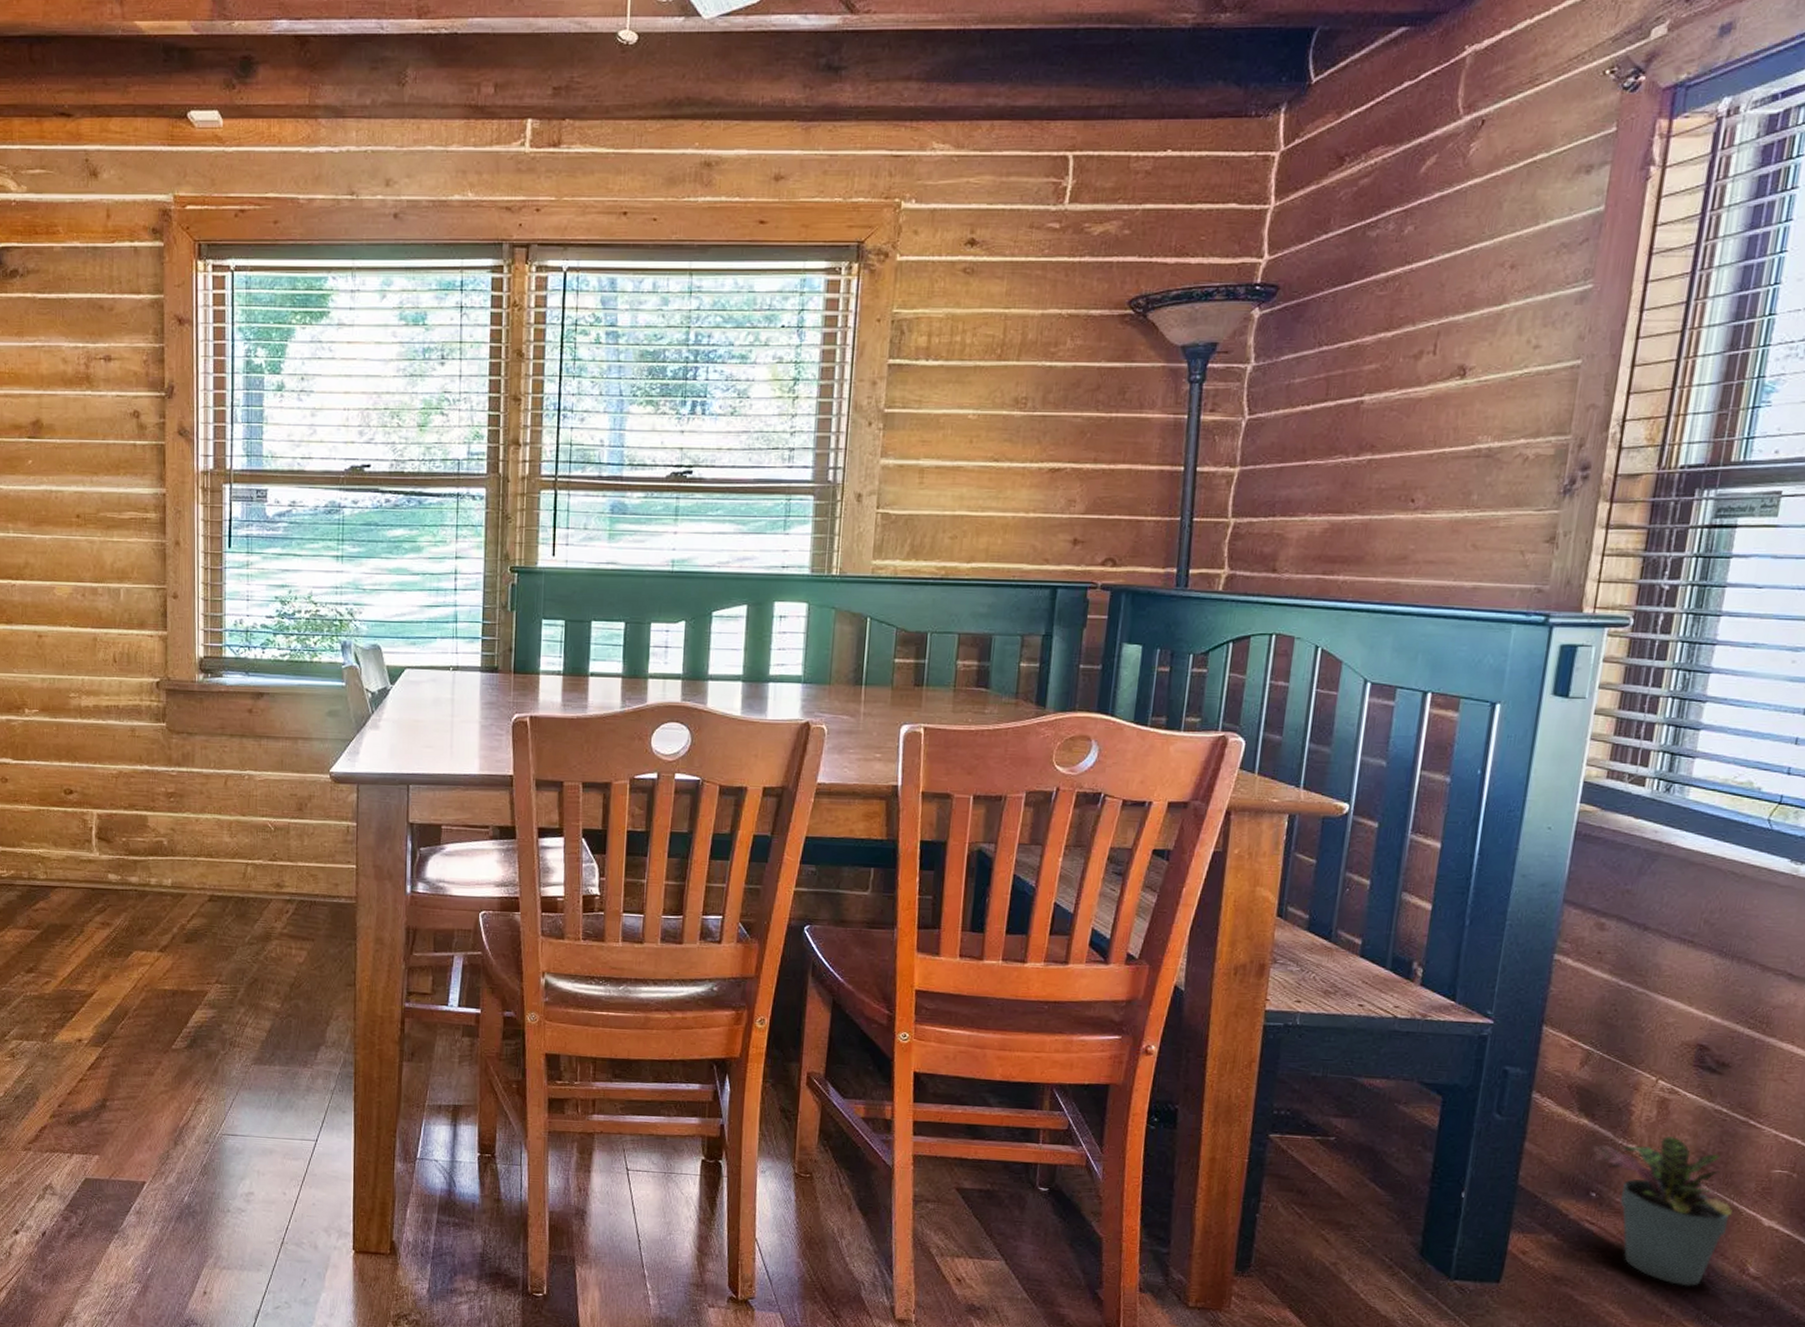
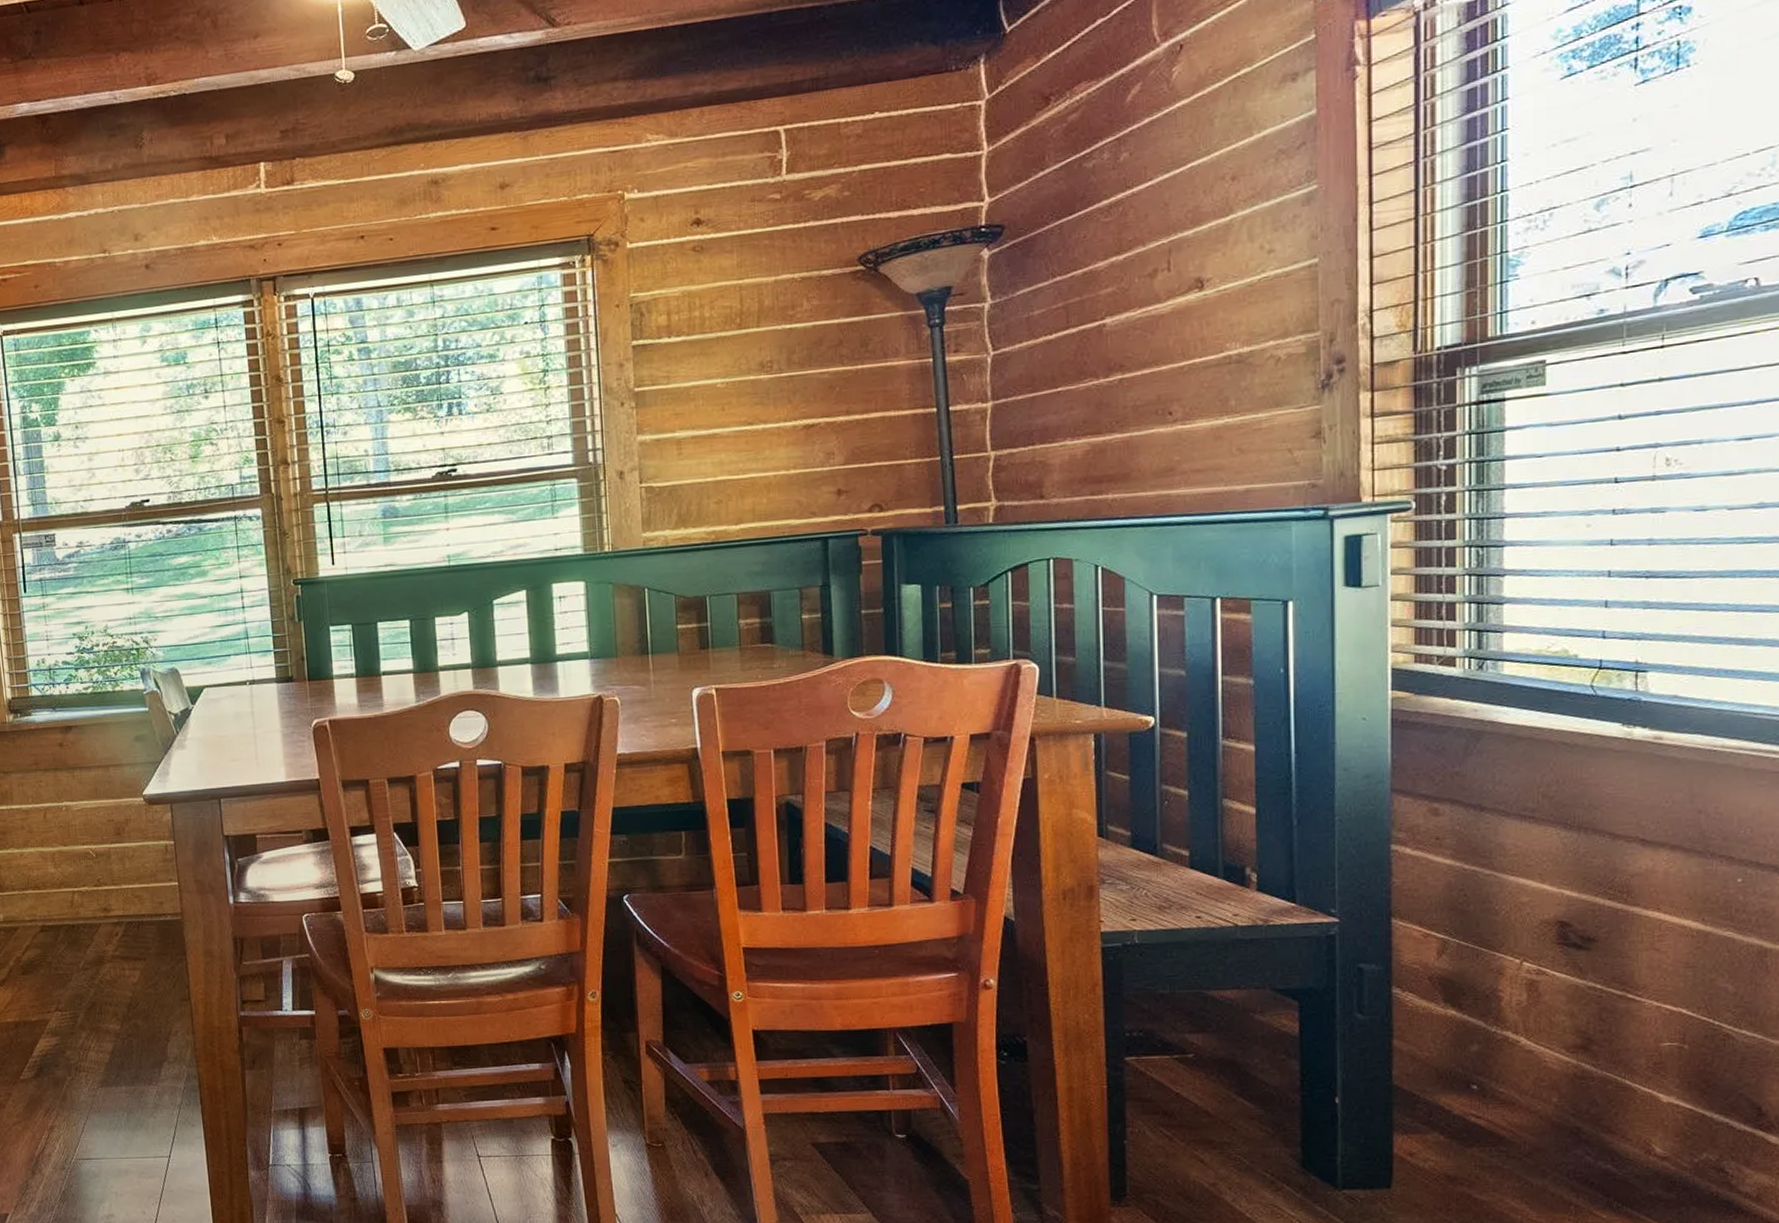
potted plant: present [1593,1136,1733,1287] -> none [1466,1019,1627,1174]

